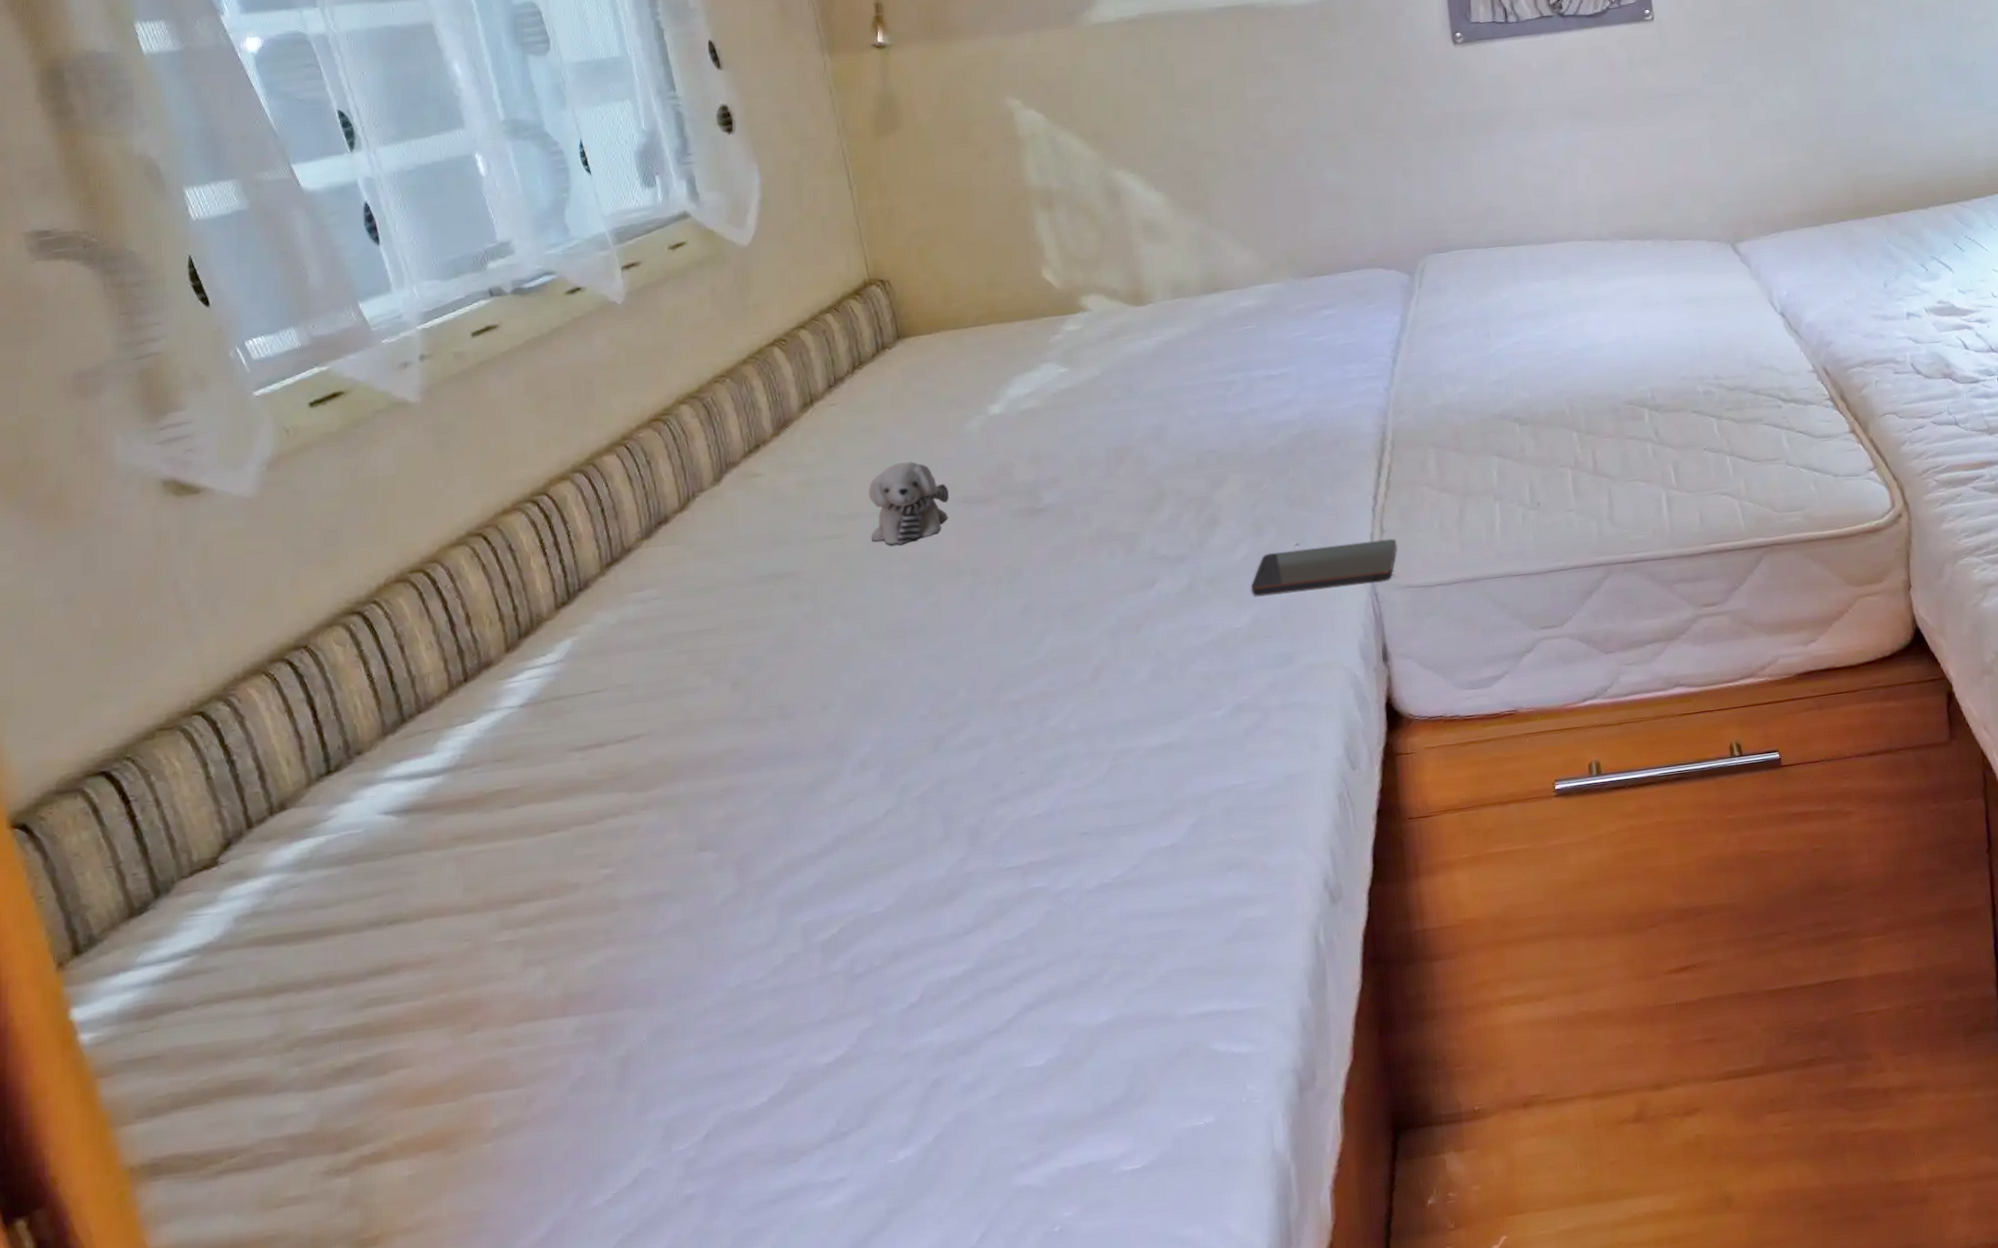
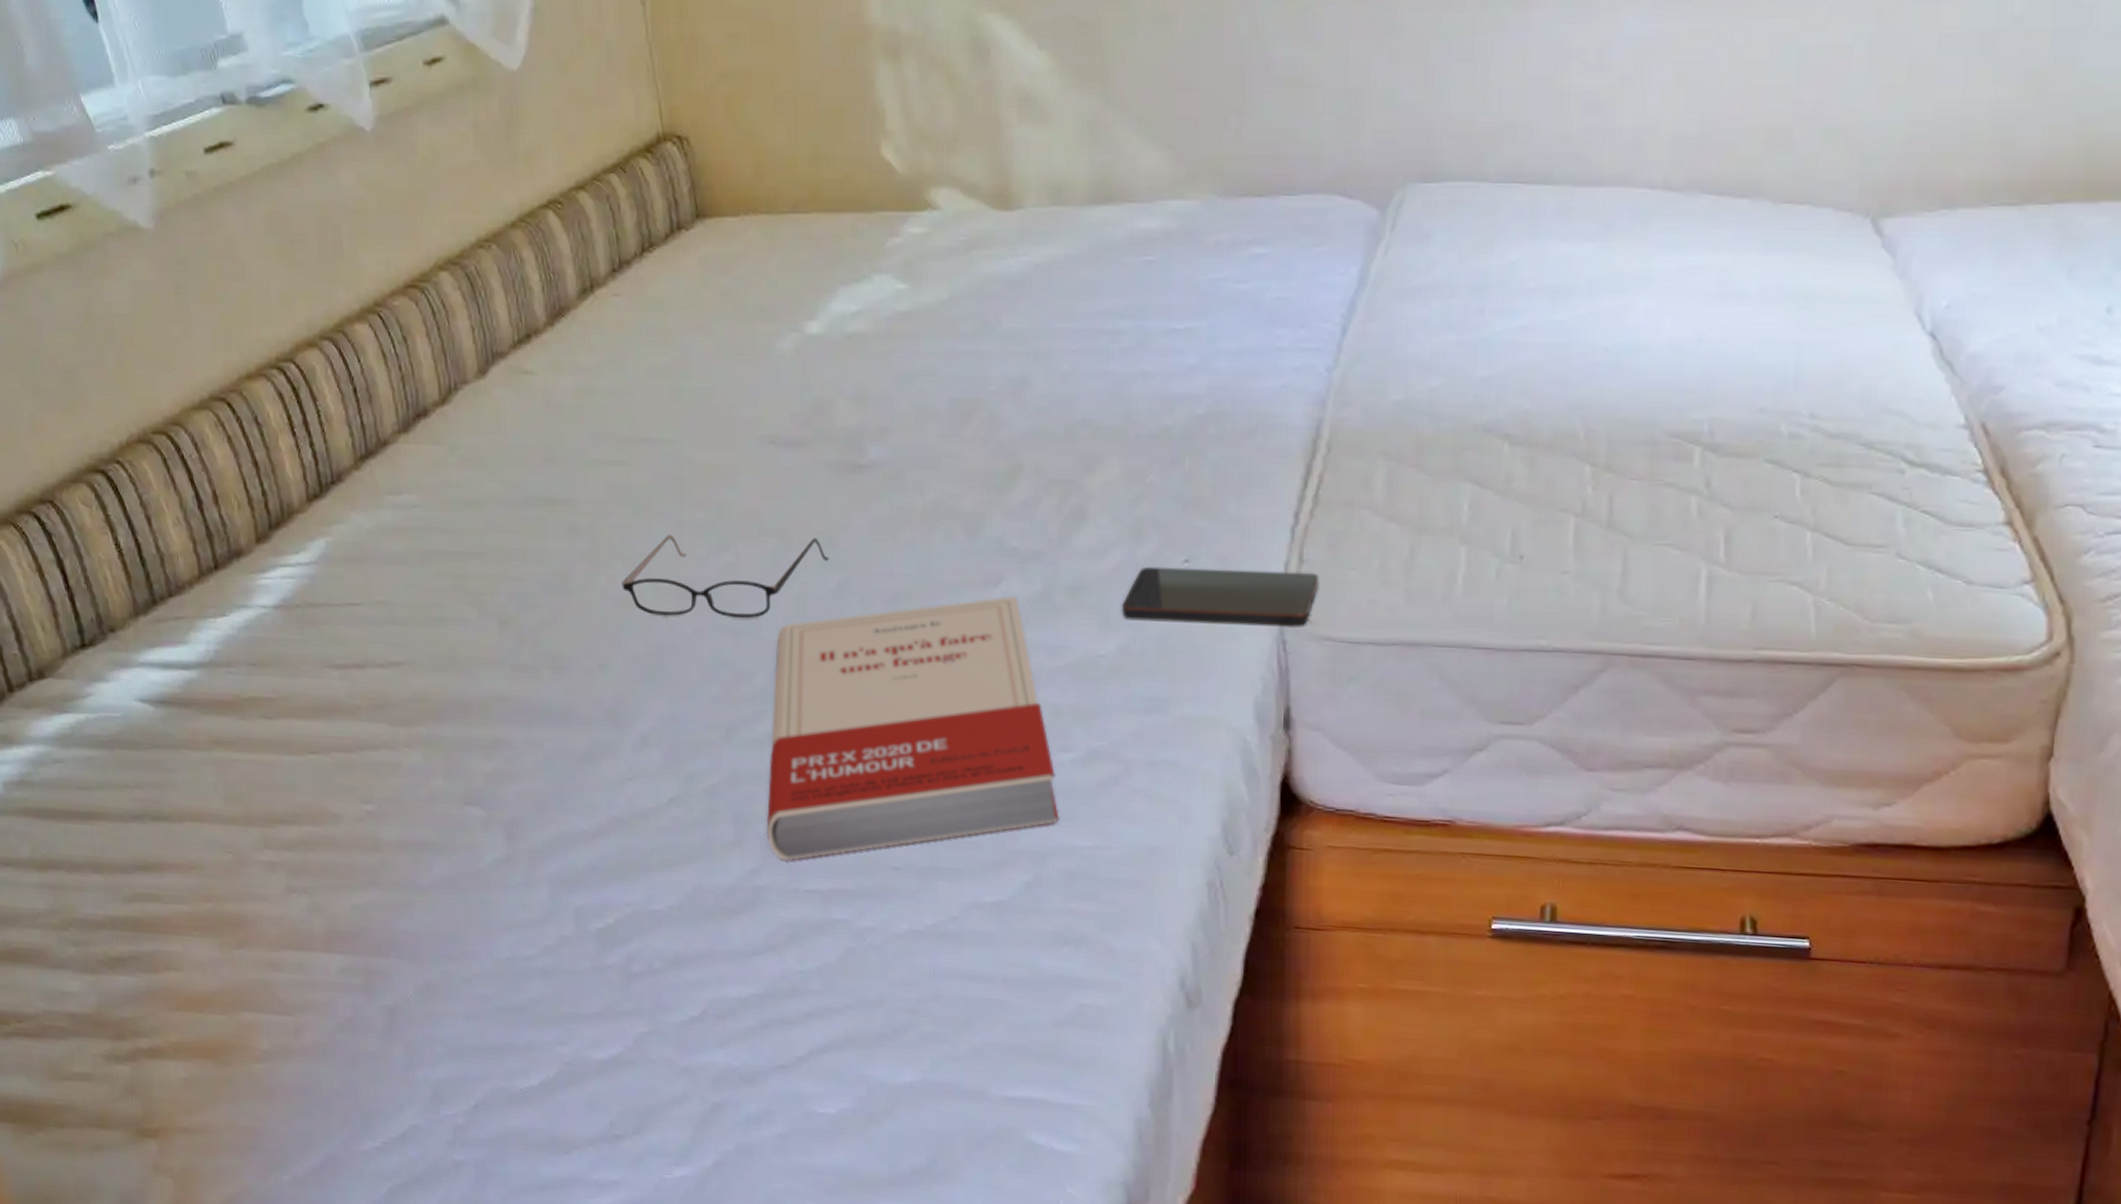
eyeglasses: none [840,571,1016,657] -> present [622,534,829,618]
plush toy: present [868,461,949,547] -> none [657,381,753,487]
book: none [971,592,1216,845] -> present [766,596,1059,861]

